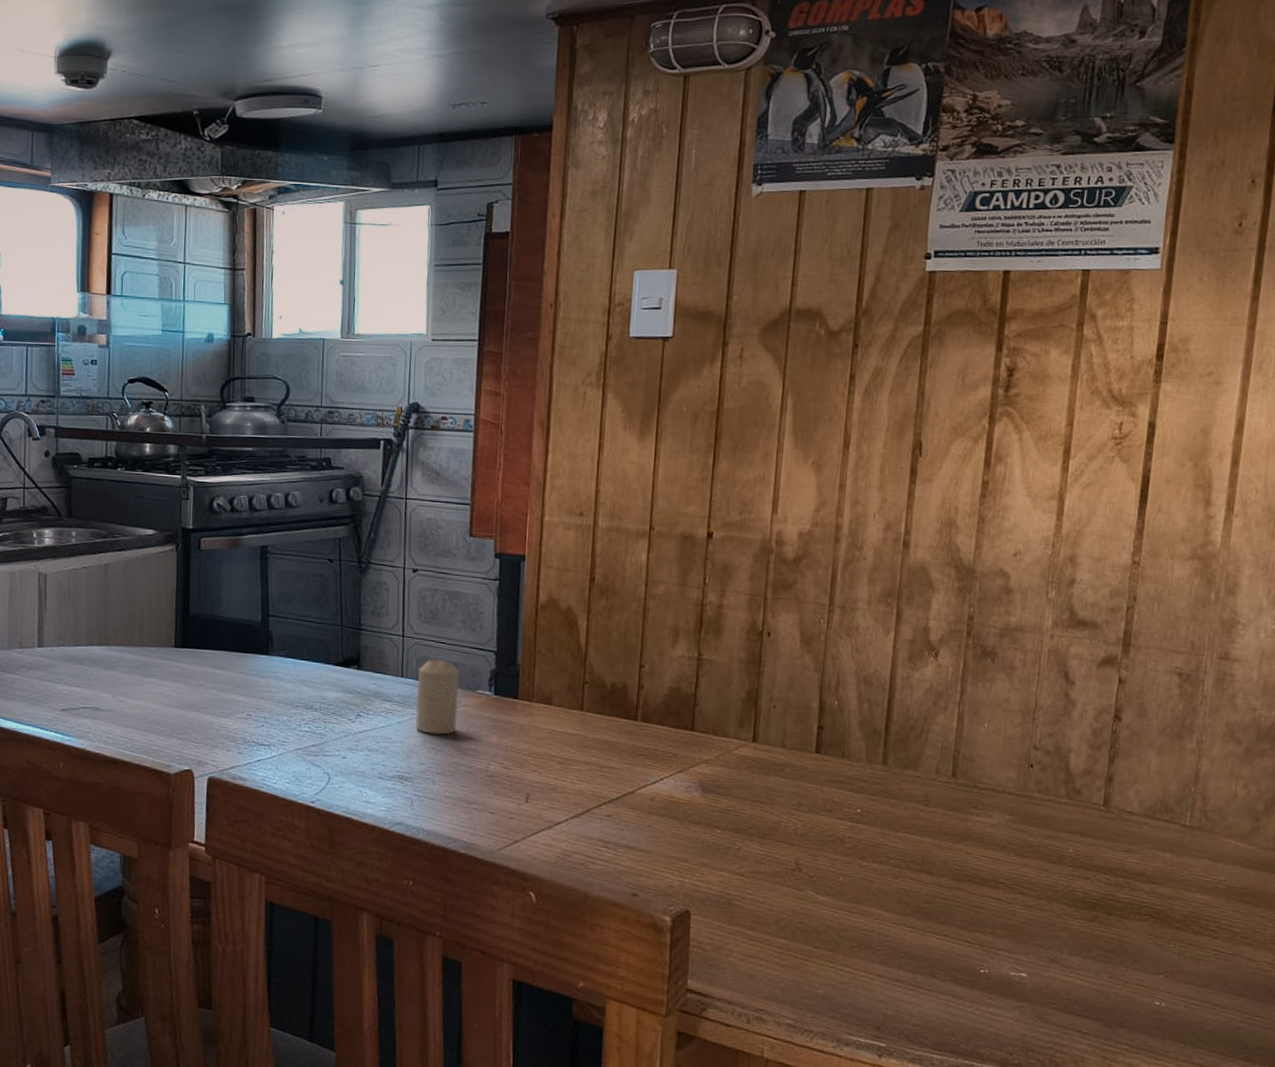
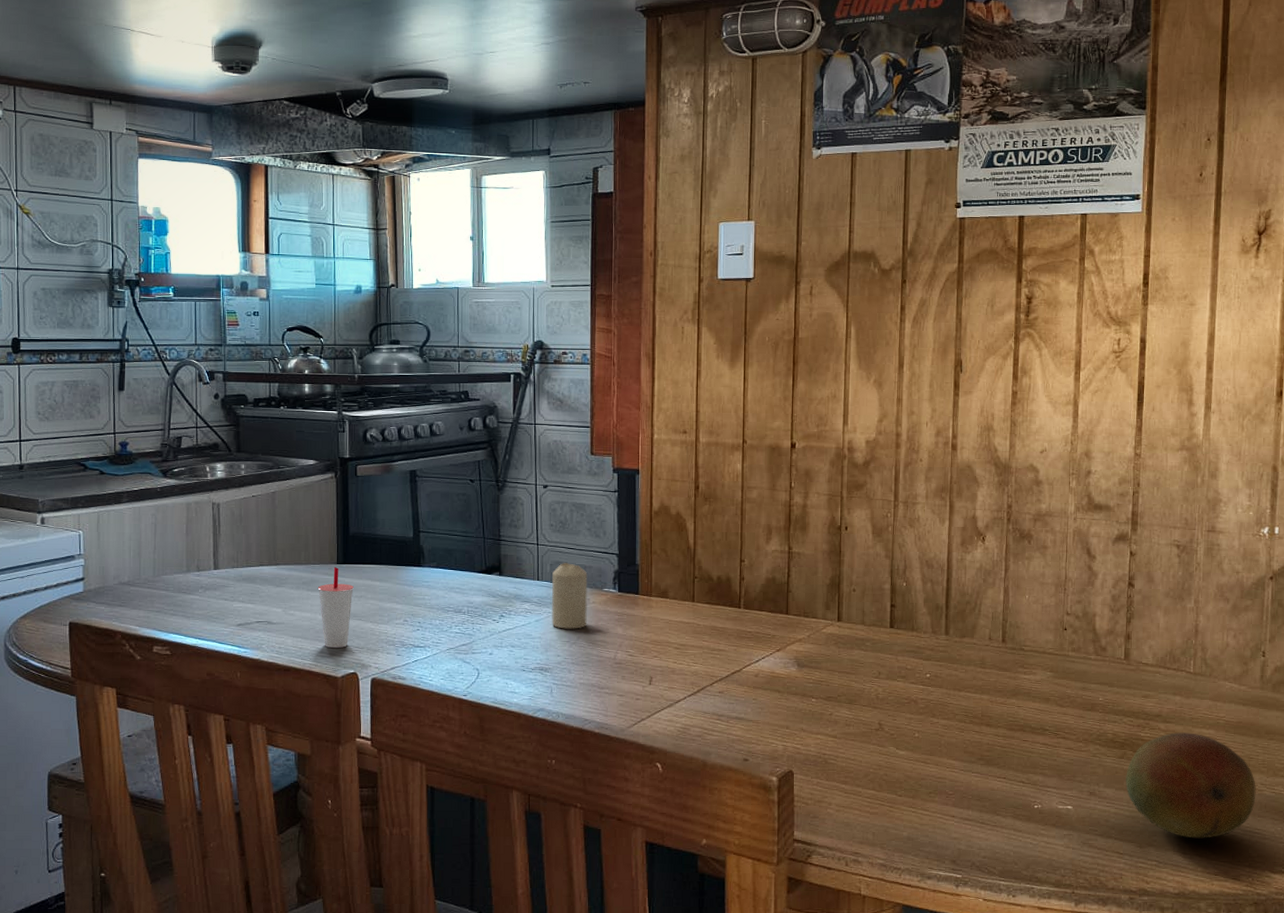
cup: none [151,650,192,742] -> present [317,566,354,649]
fruit: none [1095,895,1261,1023] -> present [1126,732,1256,839]

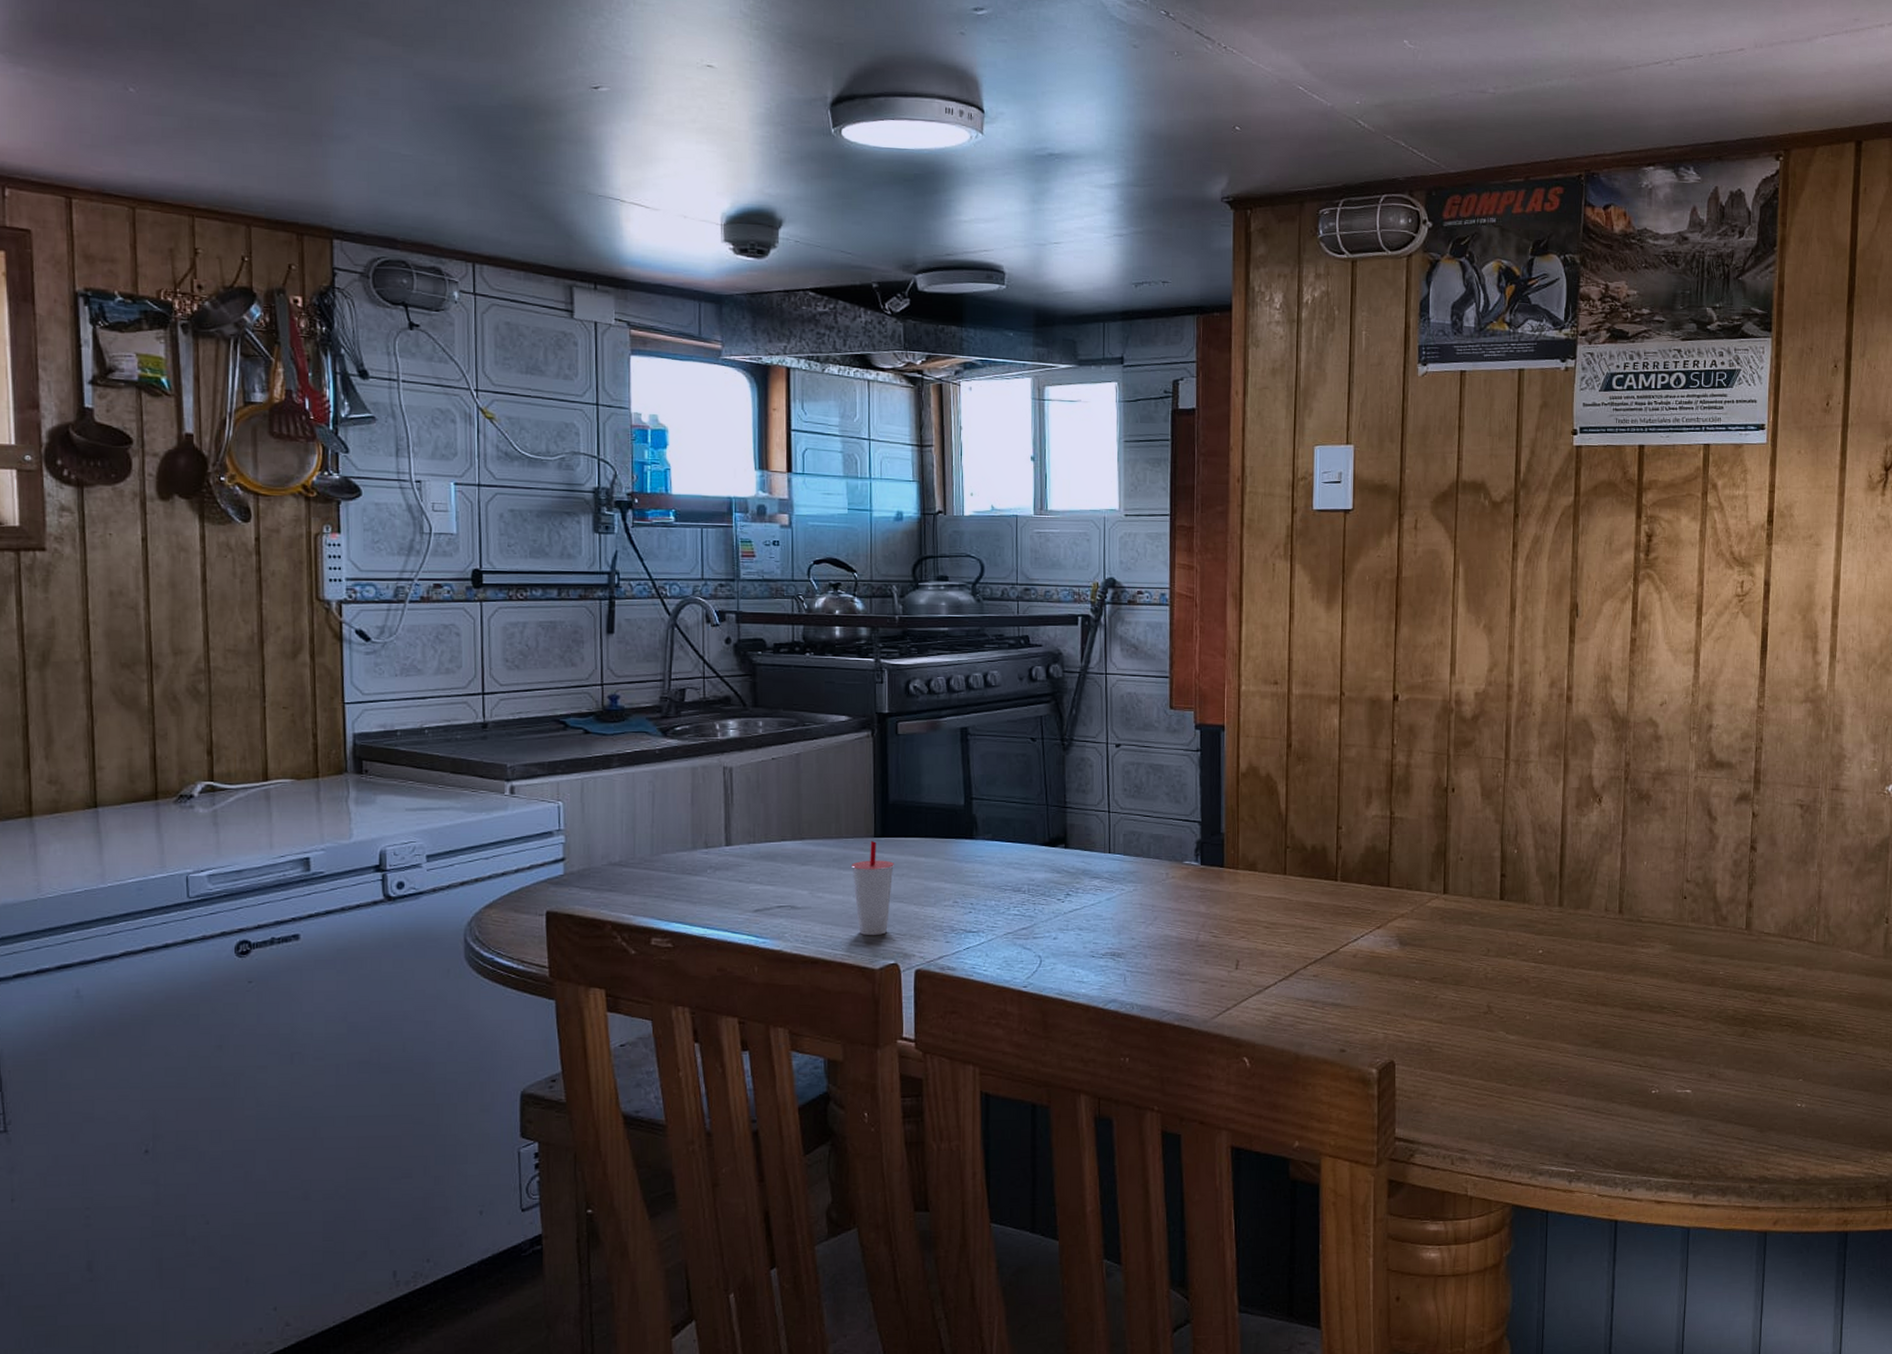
candle: present [551,562,588,629] -> none [1124,831,1166,908]
fruit: present [1126,732,1256,839] -> none [1746,1006,1879,1120]

